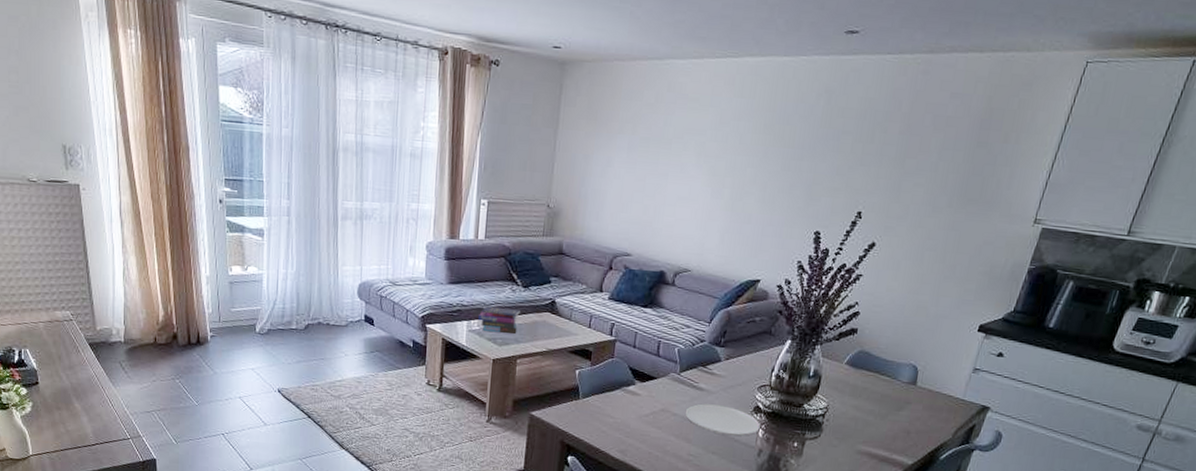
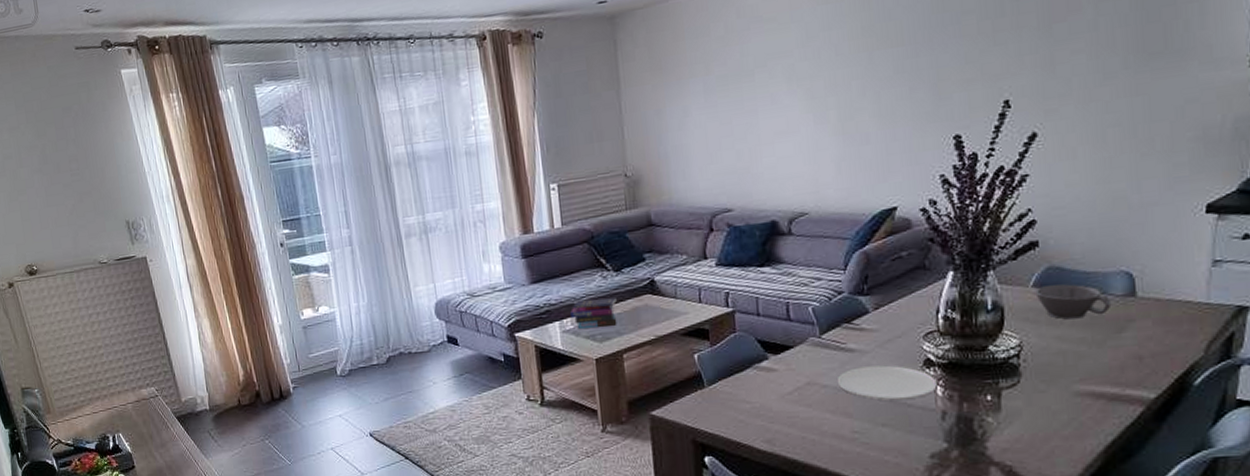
cup: none [846,365,899,395] -> present [1035,284,1112,320]

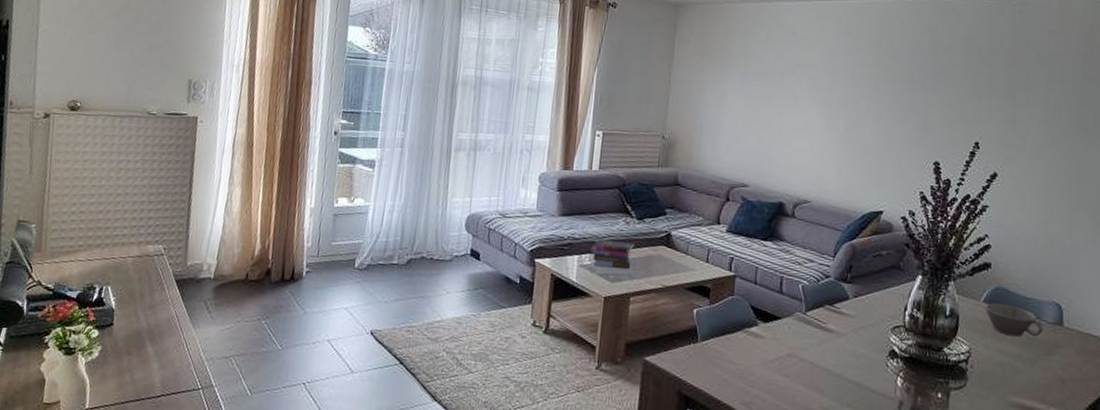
plate: present [837,365,937,401] -> none [814,347,898,386]

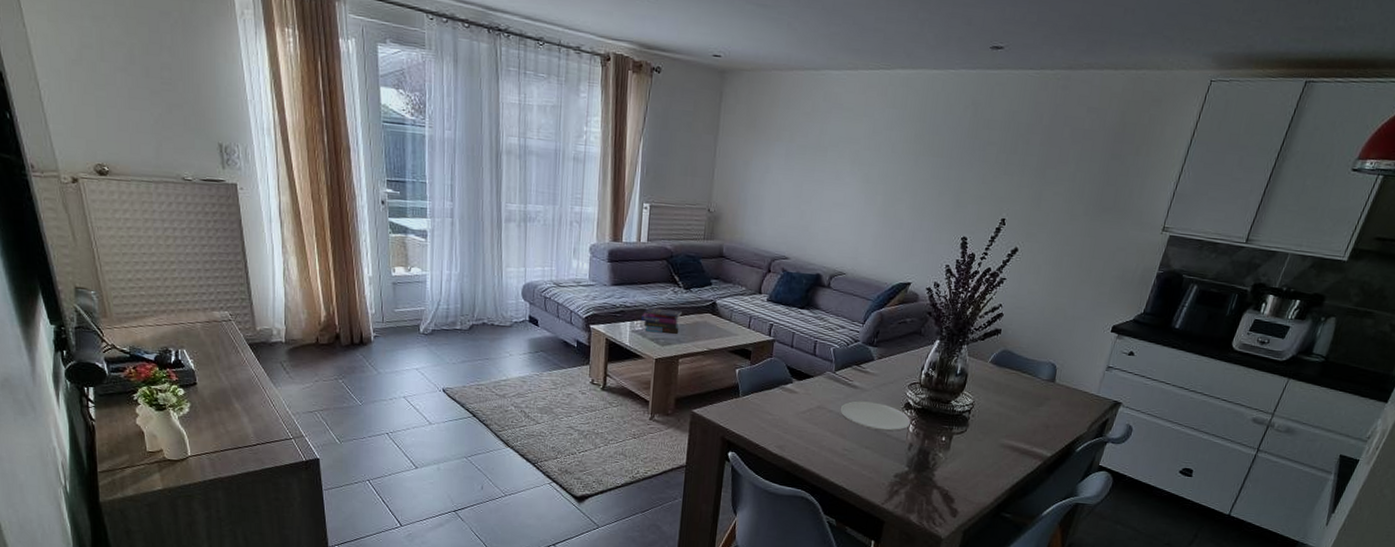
plate: none [814,347,898,386] -> present [840,400,911,432]
cup: present [985,303,1044,337] -> none [990,363,1039,392]

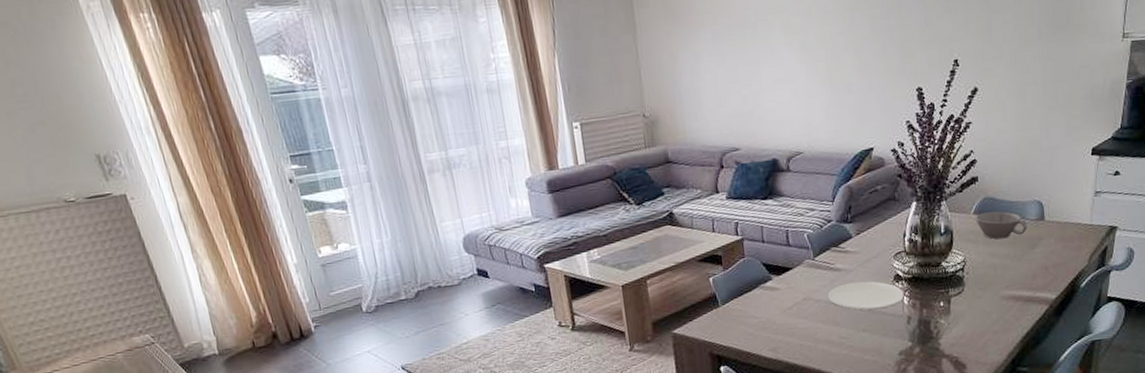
books: present [641,307,682,334] -> none [597,229,641,258]
cup: none [990,363,1039,392] -> present [975,211,1028,240]

